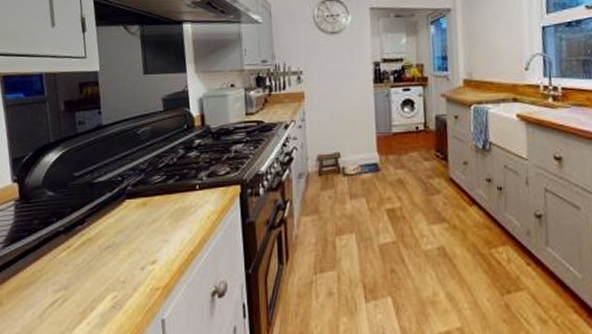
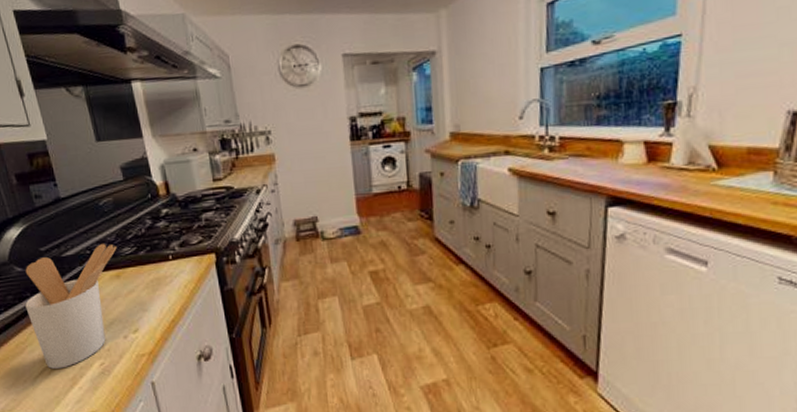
utensil holder: none [49,171,148,301] -> present [25,244,117,369]

